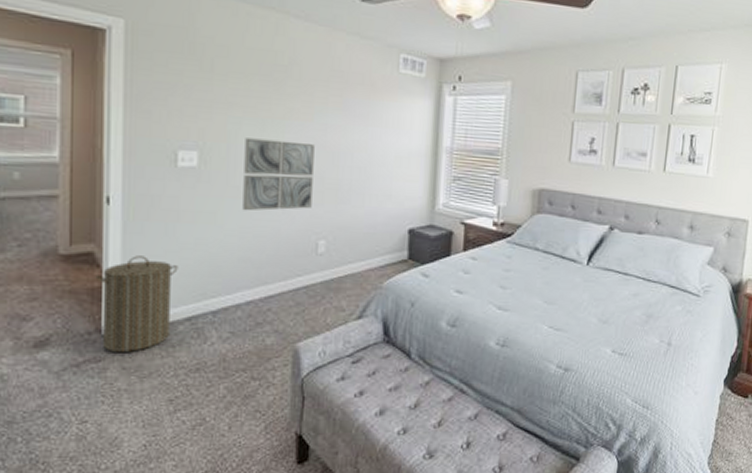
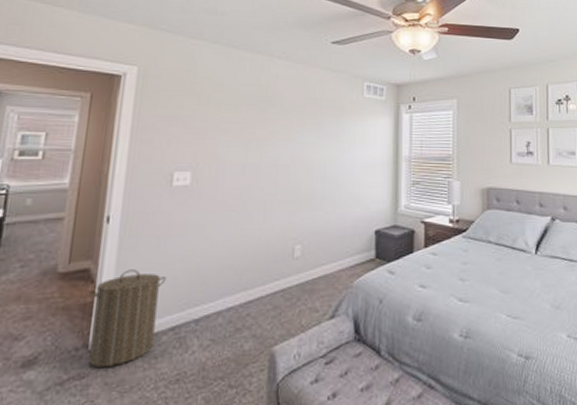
wall art: present [242,138,315,211] -> none [228,158,293,222]

